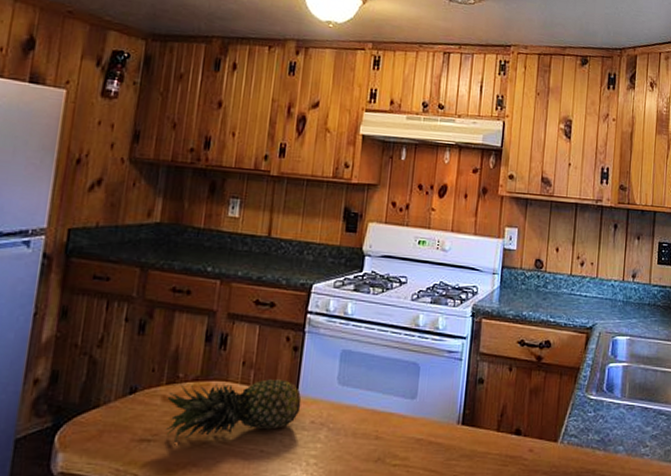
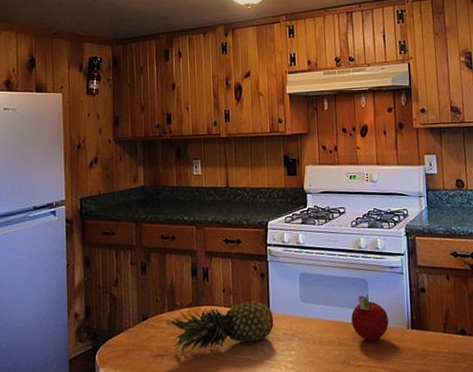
fruit: none [394,381,438,437] -> present [351,294,388,341]

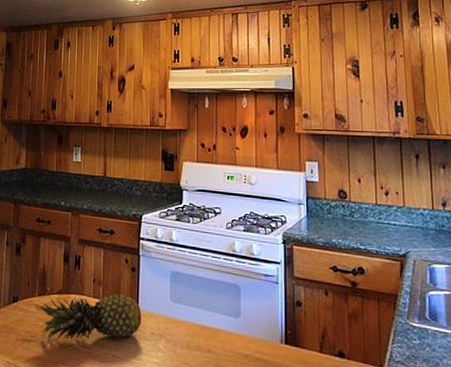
fruit: present [351,294,388,341] -> none [222,301,261,352]

